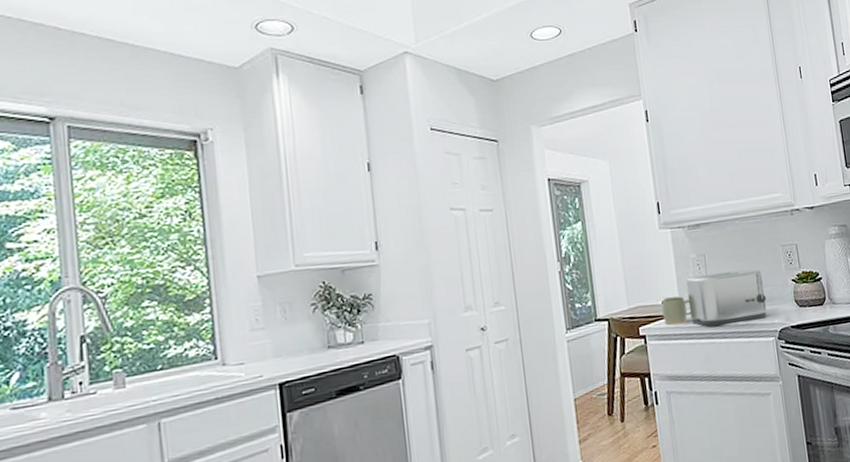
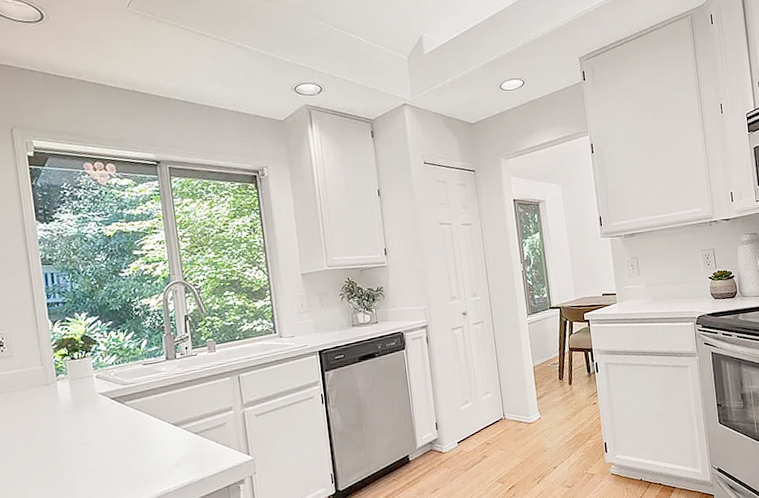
mug: present [661,296,691,326] -> none [602,290,626,313]
toaster: present [685,269,767,327] -> none [621,269,688,314]

